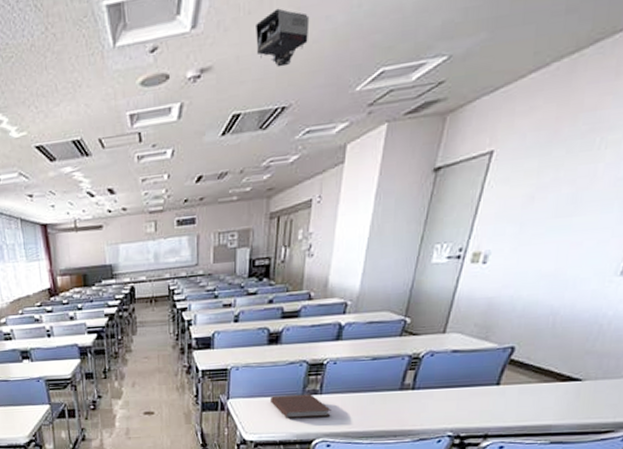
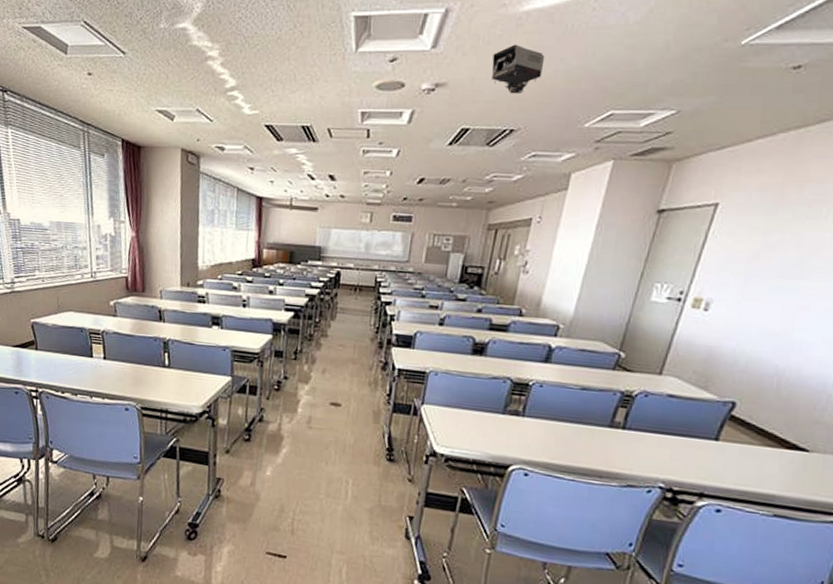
notebook: present [271,394,331,419] -> none [468,409,533,442]

